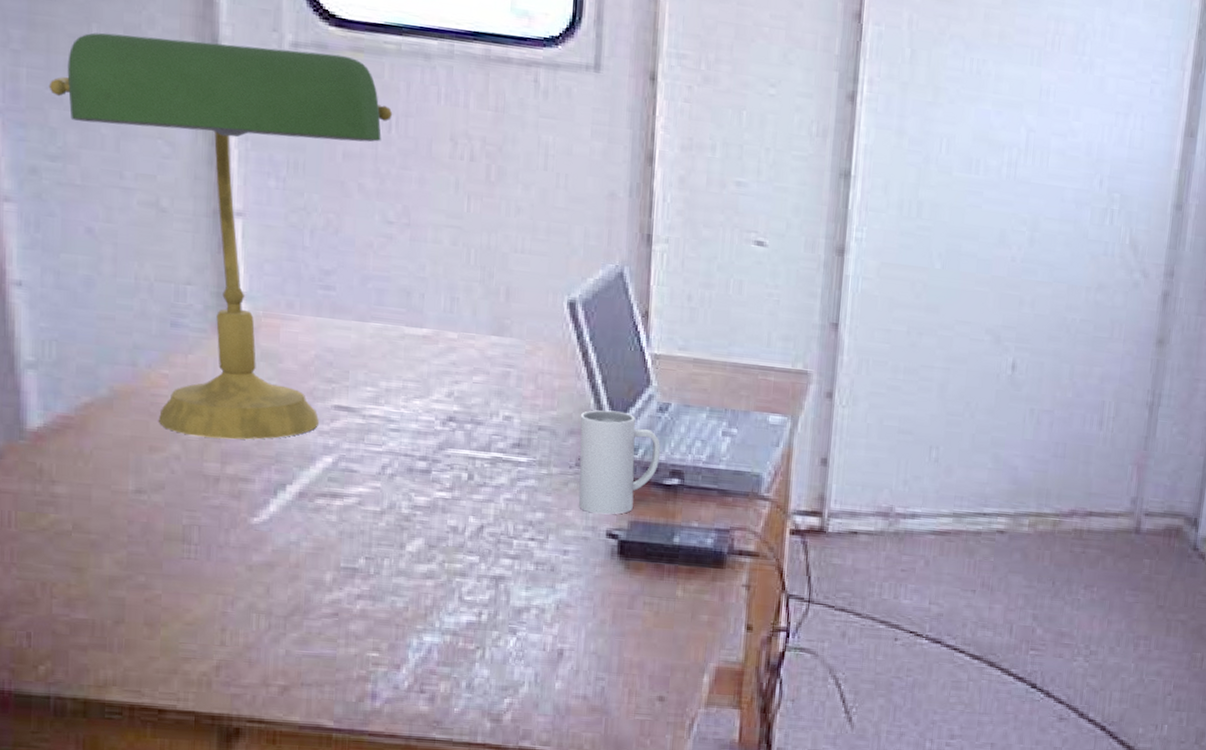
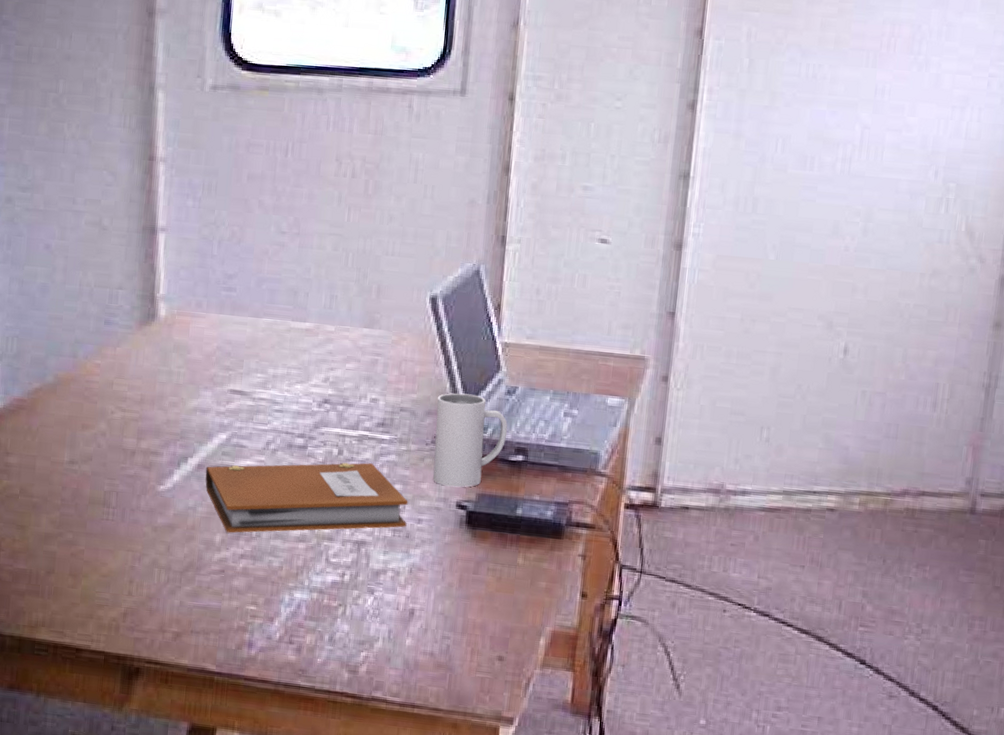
desk lamp: present [48,32,393,440] -> none [24,87,290,419]
notebook: none [308,488,552,571] -> present [205,462,408,533]

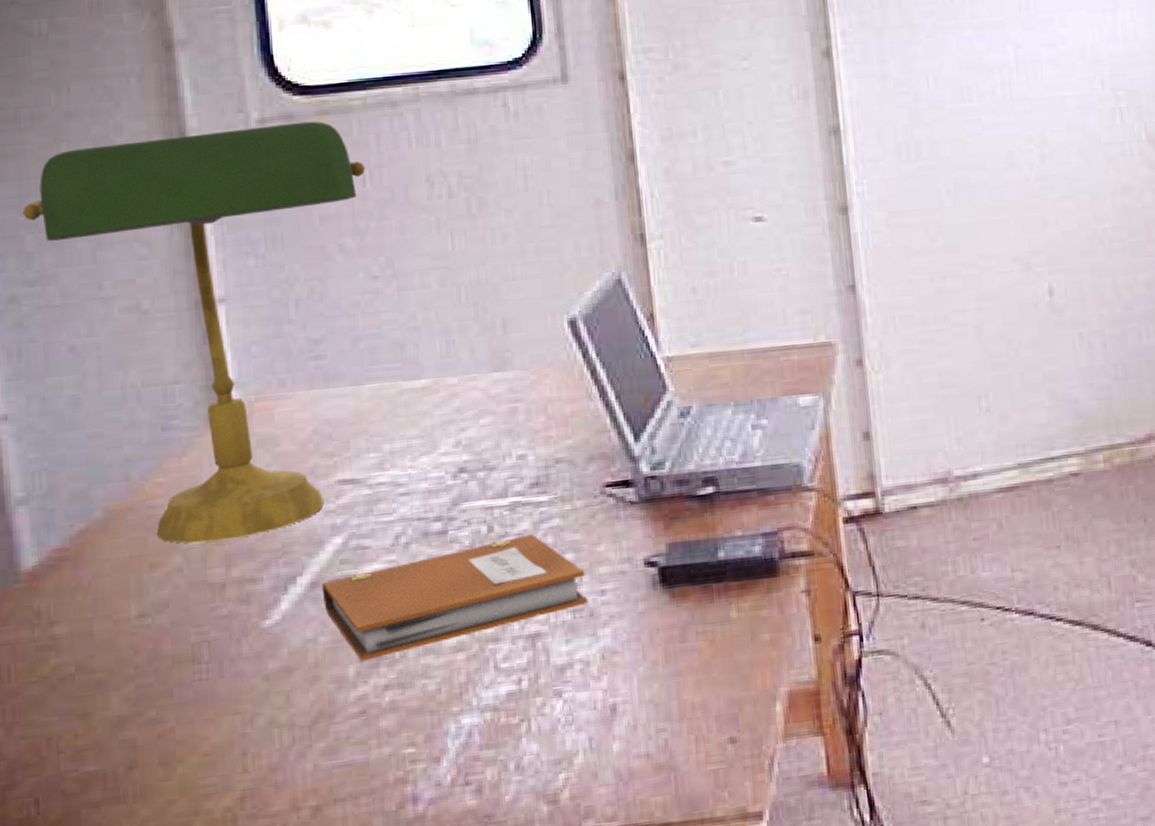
desk lamp: none [24,87,290,419] -> present [22,121,366,543]
mug: present [433,393,508,488] -> none [597,425,690,543]

